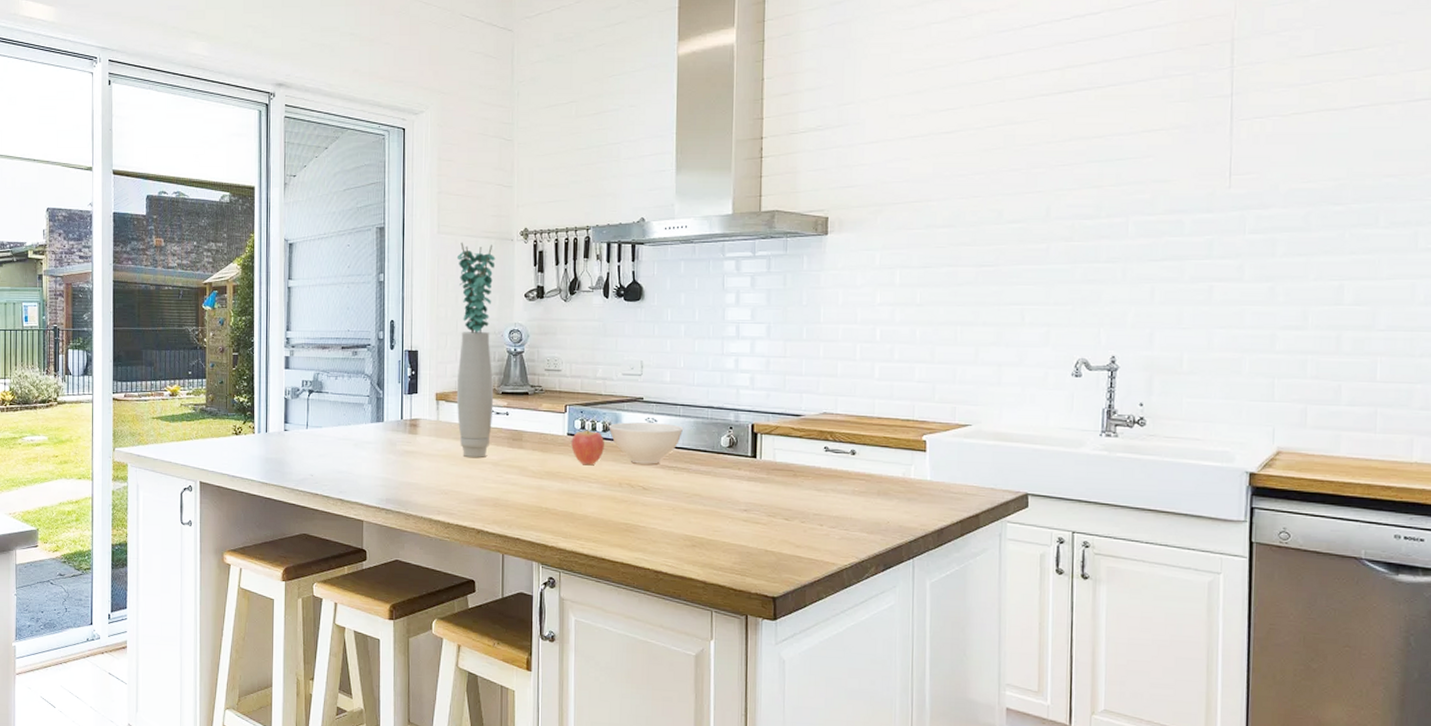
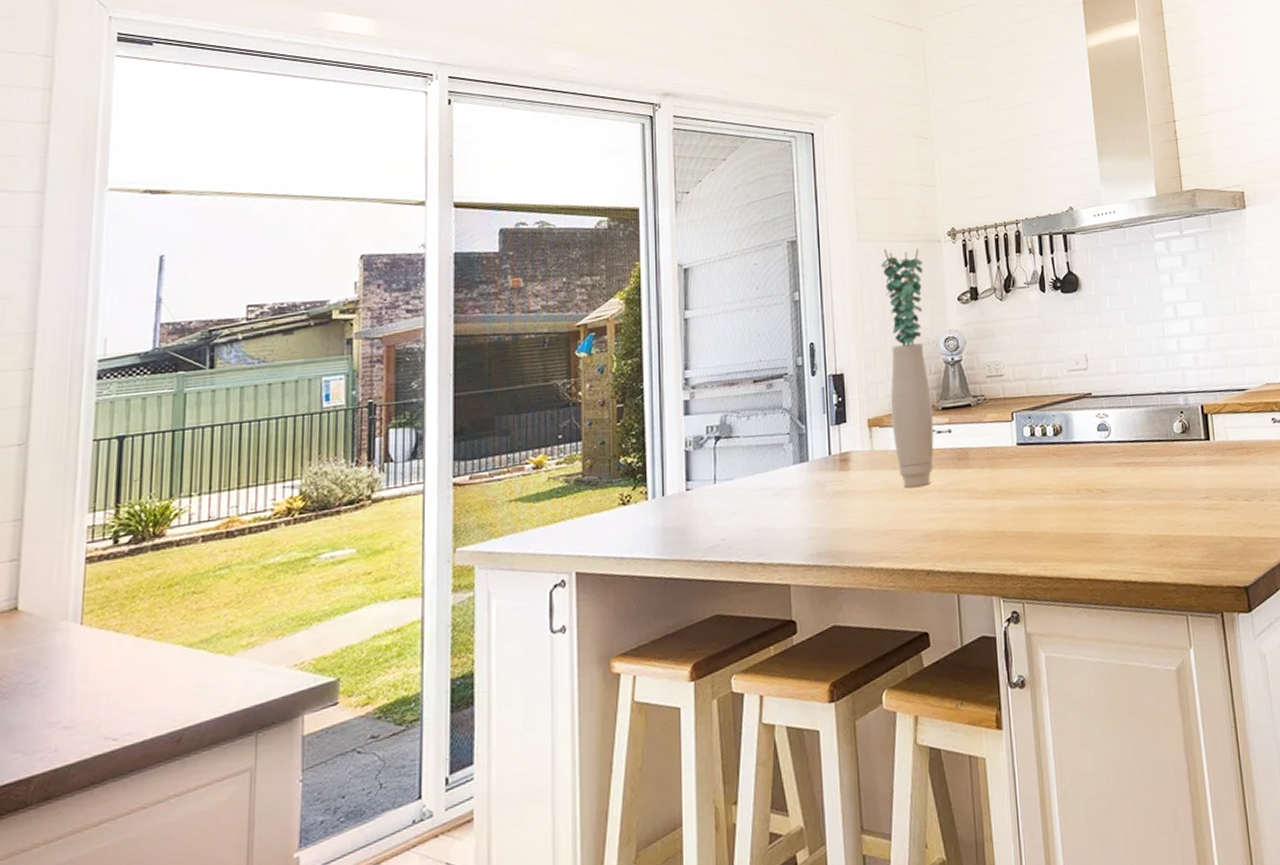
fruit: present [571,423,604,466] -> none [1022,429,1057,476]
bowl: present [608,422,684,466] -> none [1059,416,1136,467]

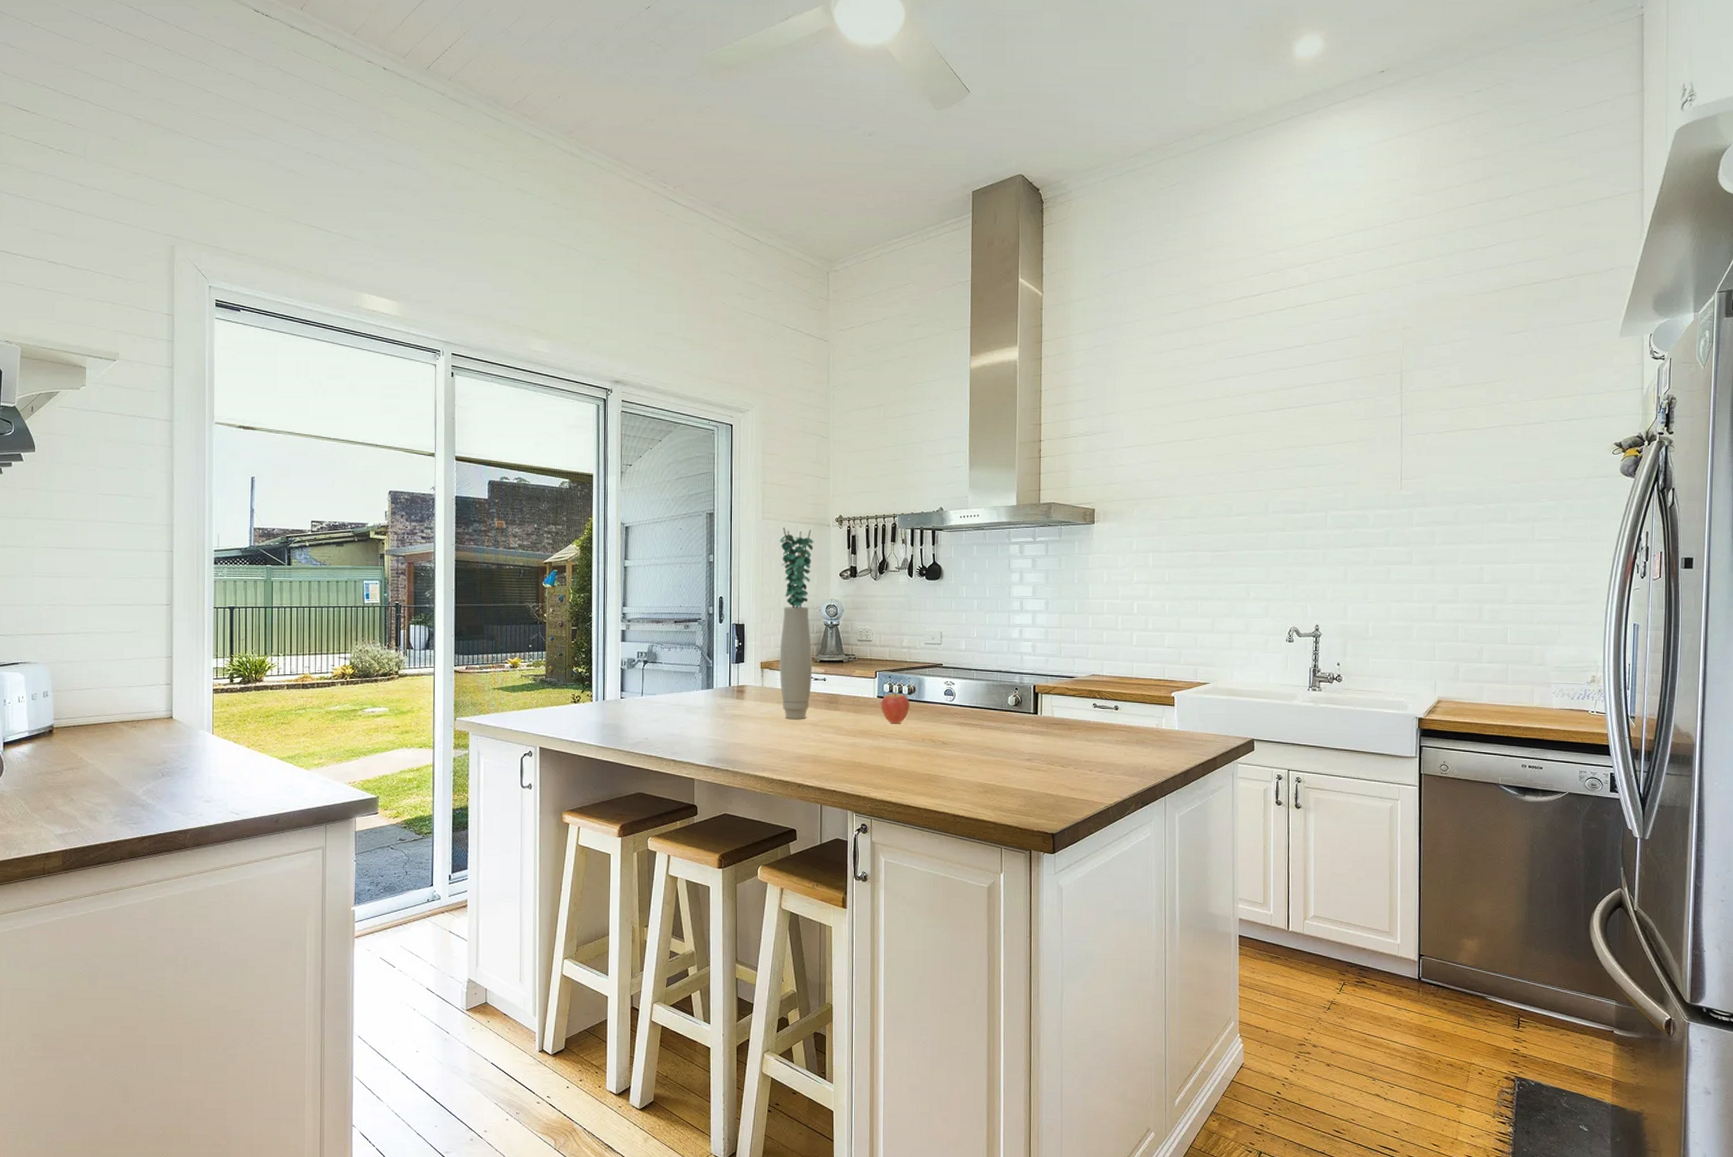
fruit: none [1022,429,1057,476] -> present [881,687,909,724]

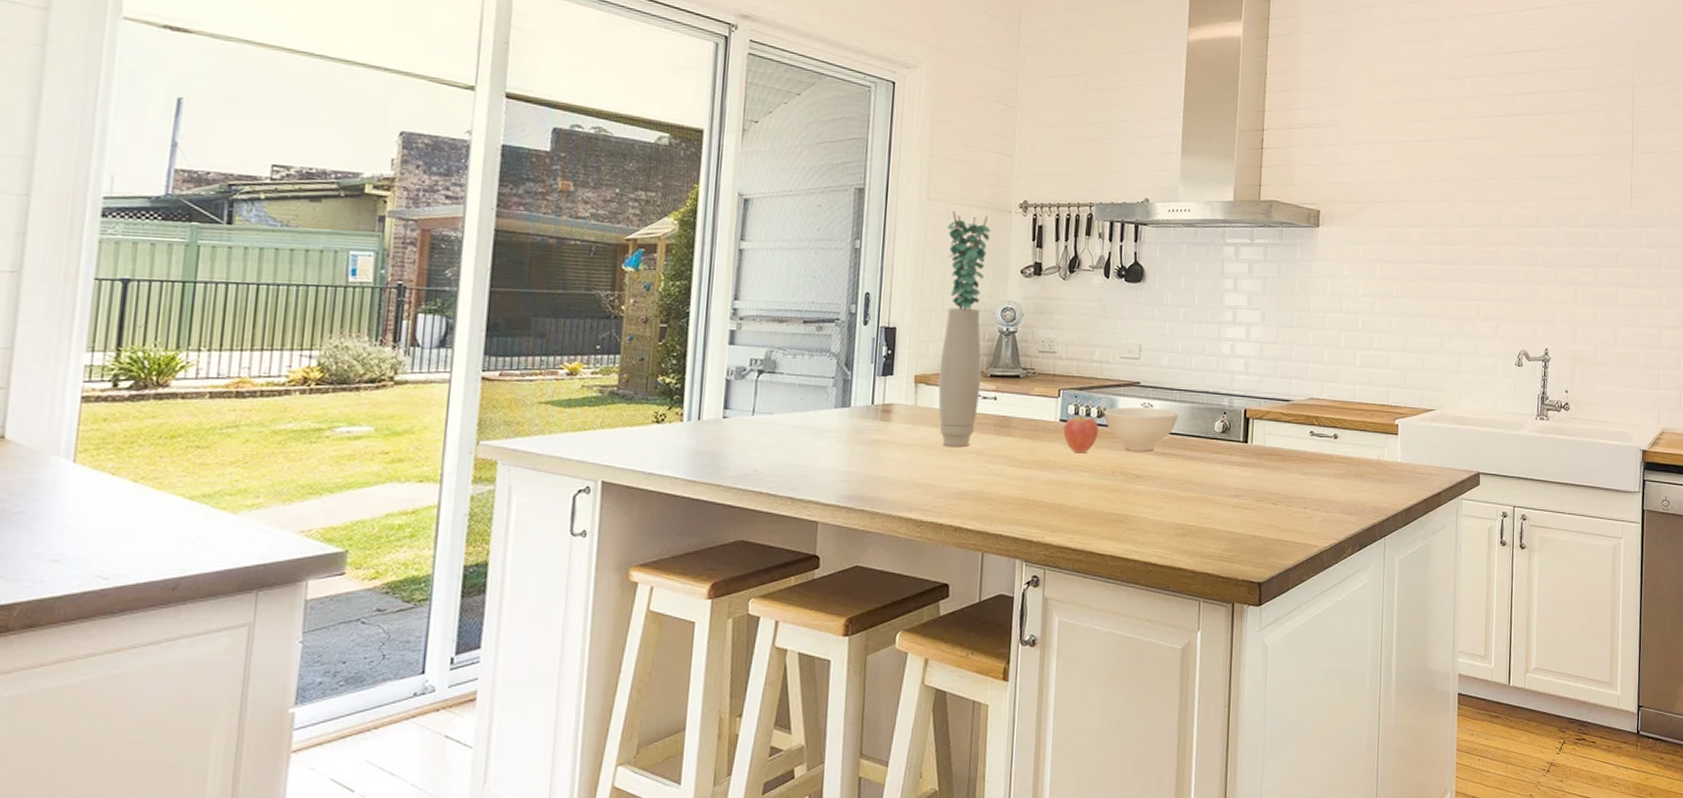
bowl: none [913,685,977,723] -> present [1103,407,1179,452]

